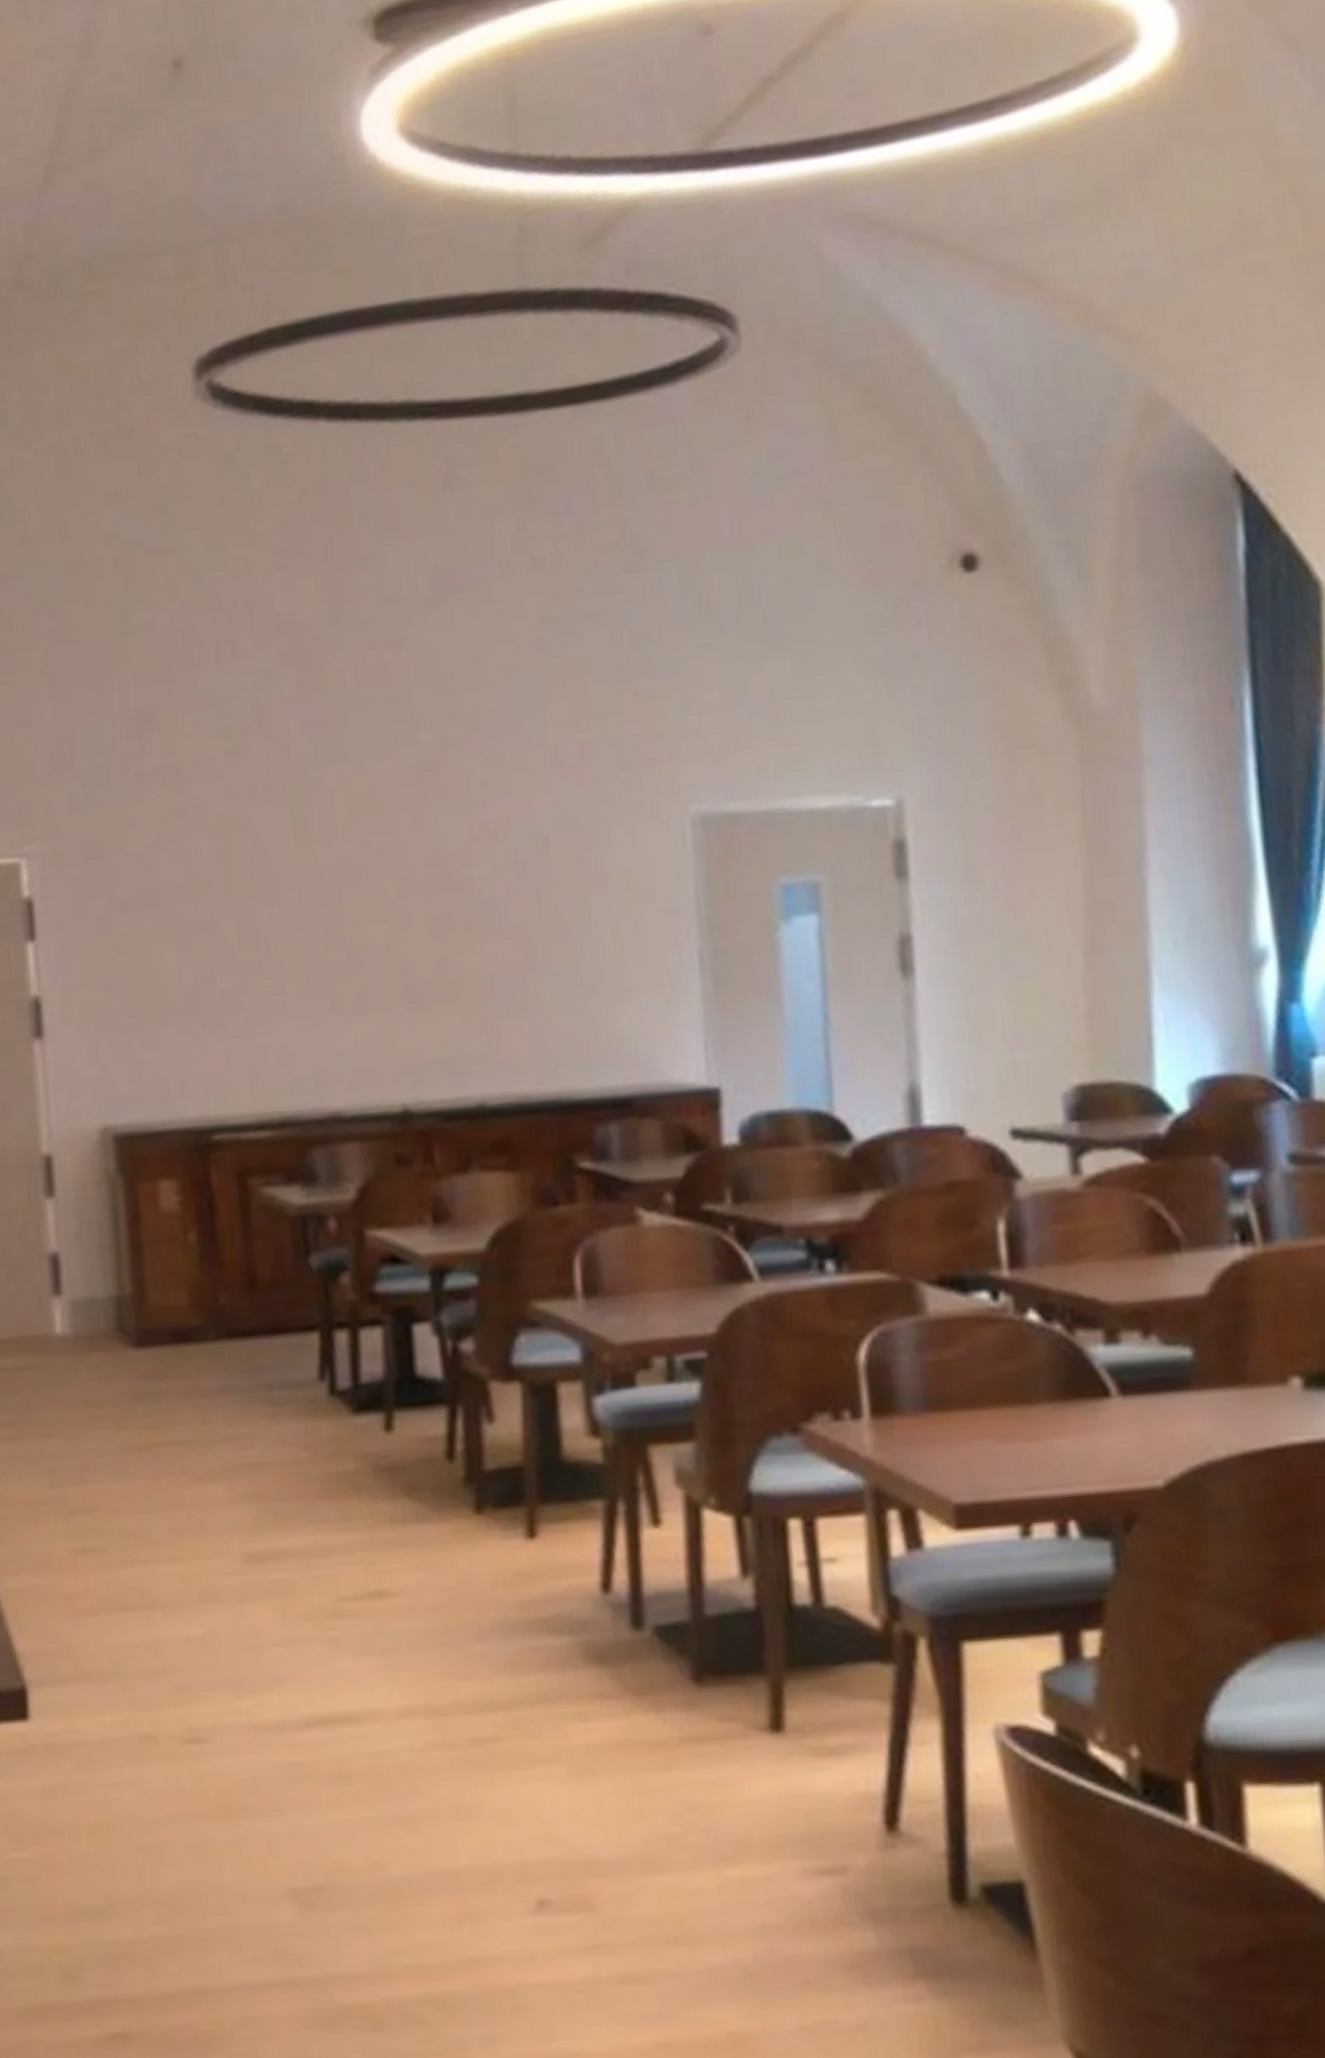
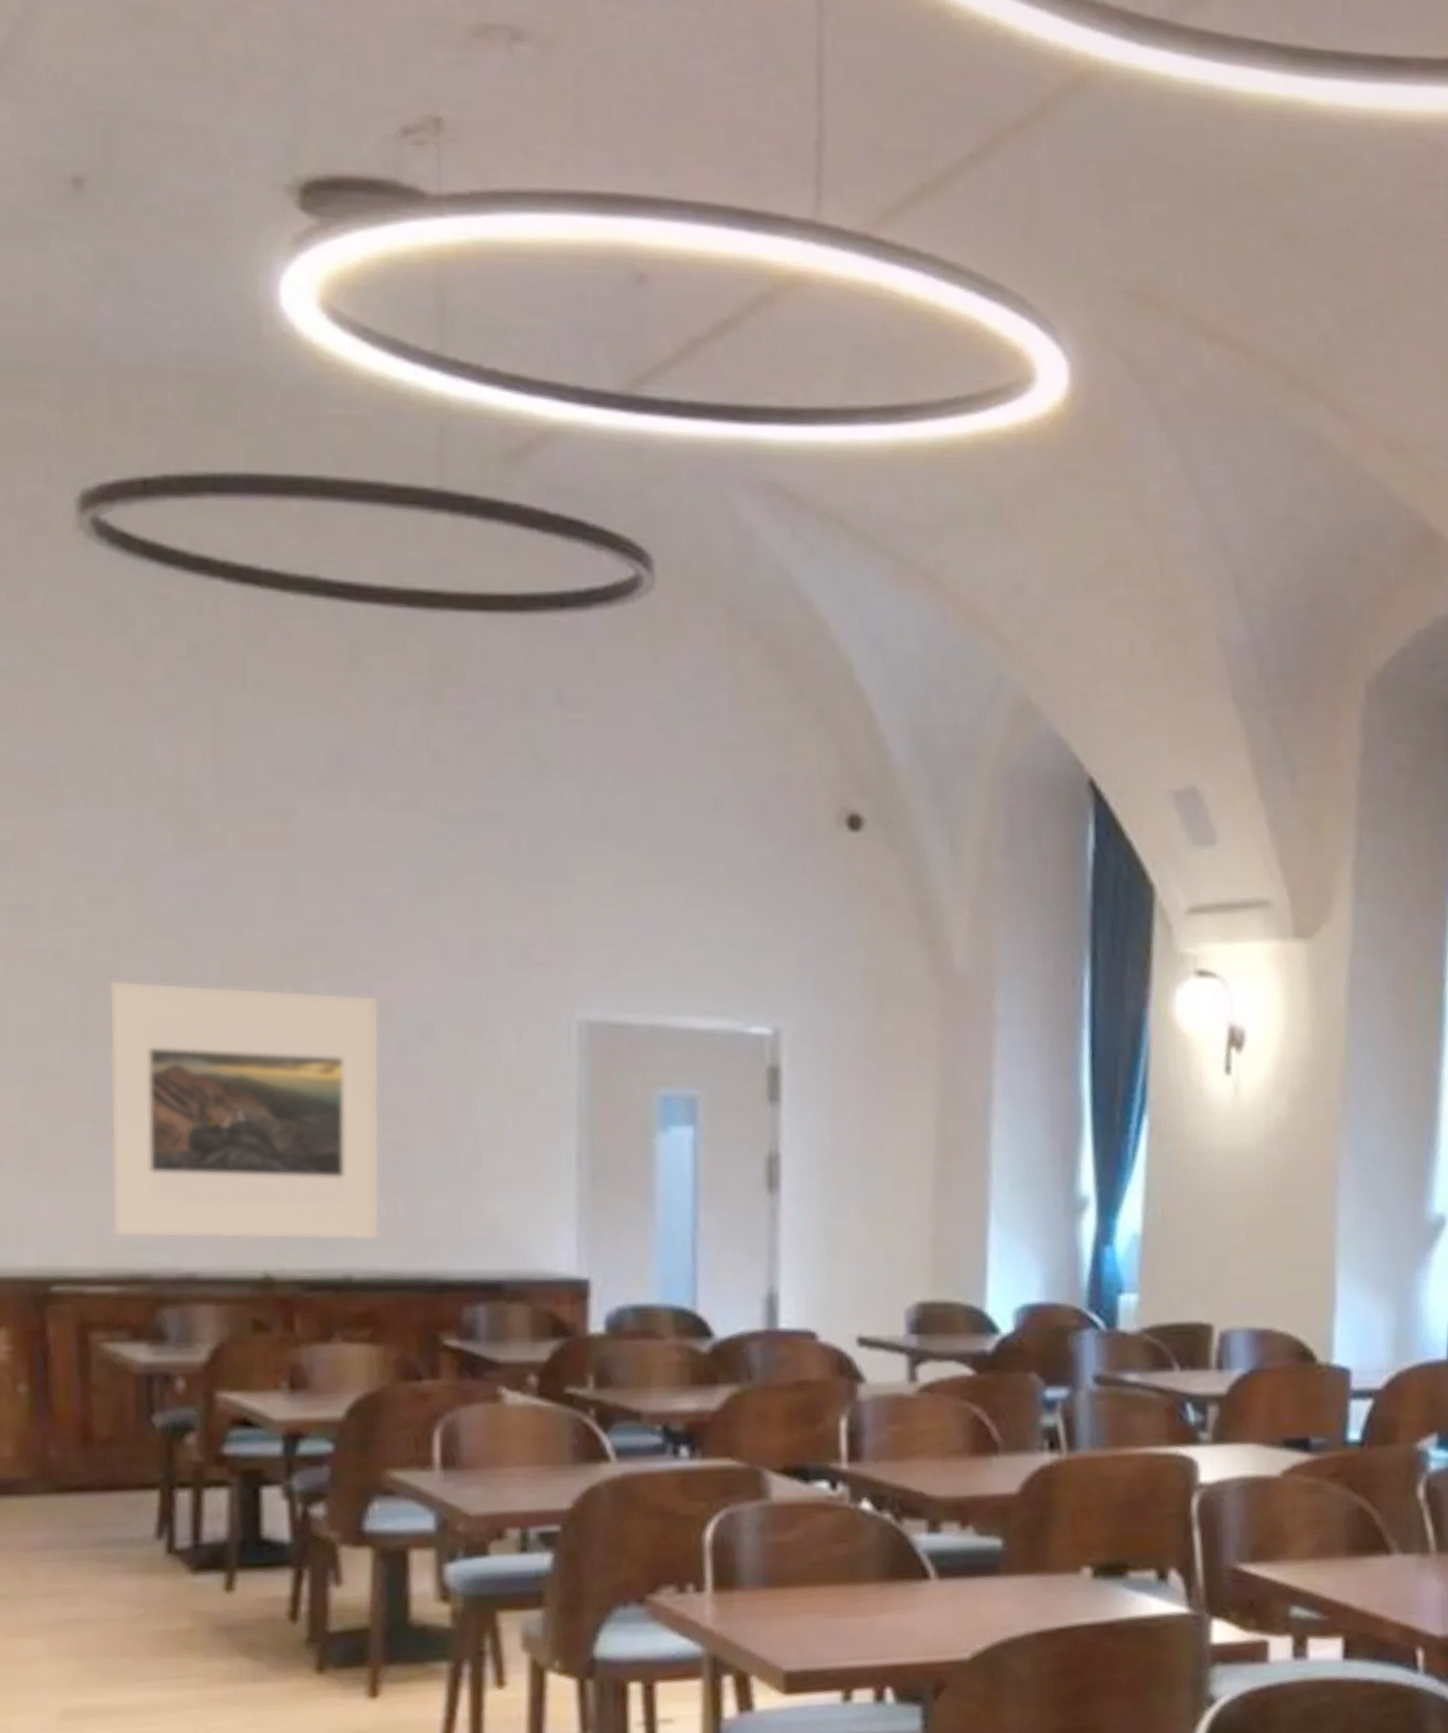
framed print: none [246,814,510,1082] -> present [108,979,381,1241]

